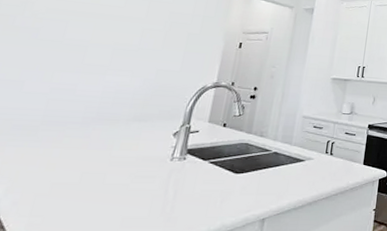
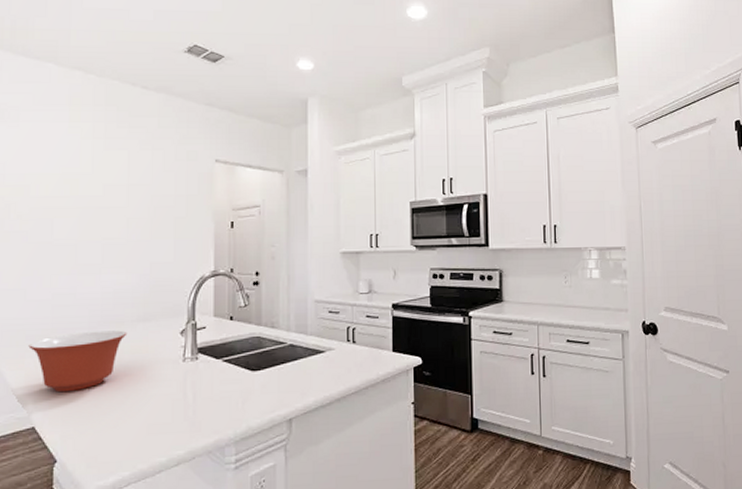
mixing bowl: none [12,126,121,181] -> present [28,330,128,391]

